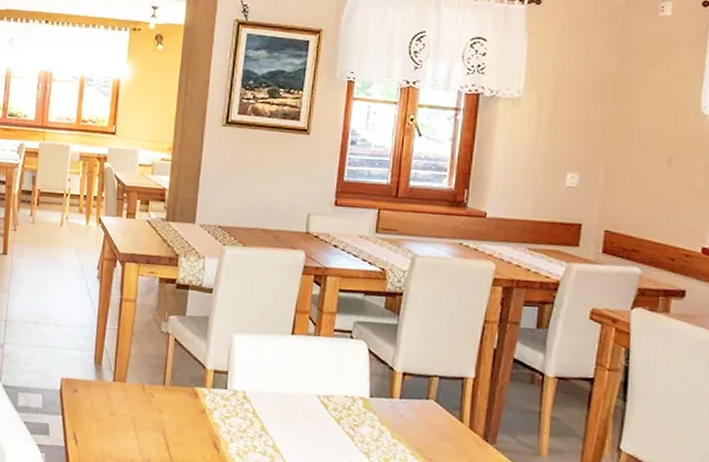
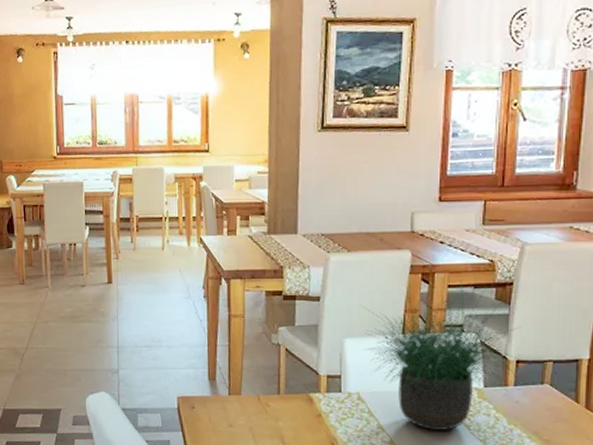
potted plant: none [254,284,409,439] -> present [364,280,521,431]

